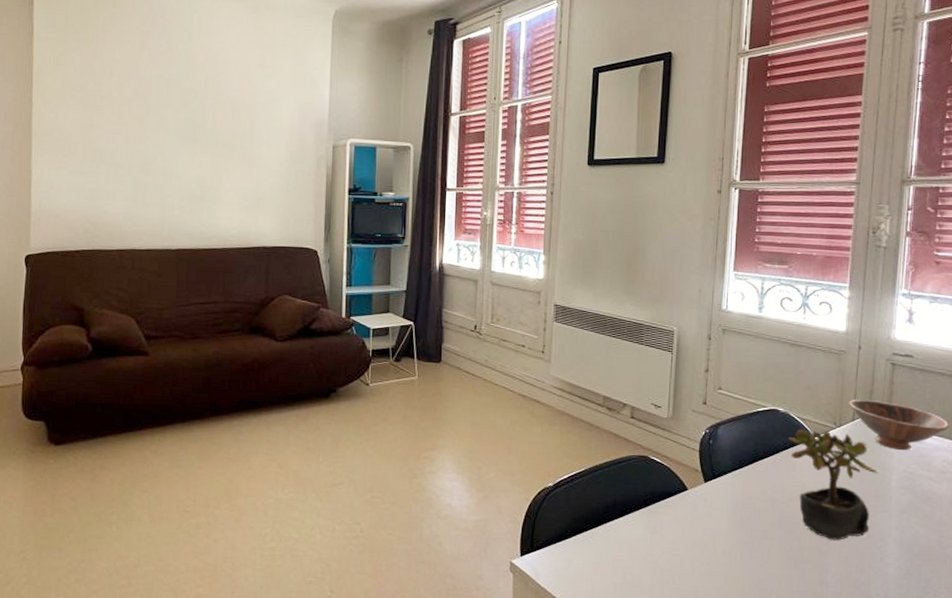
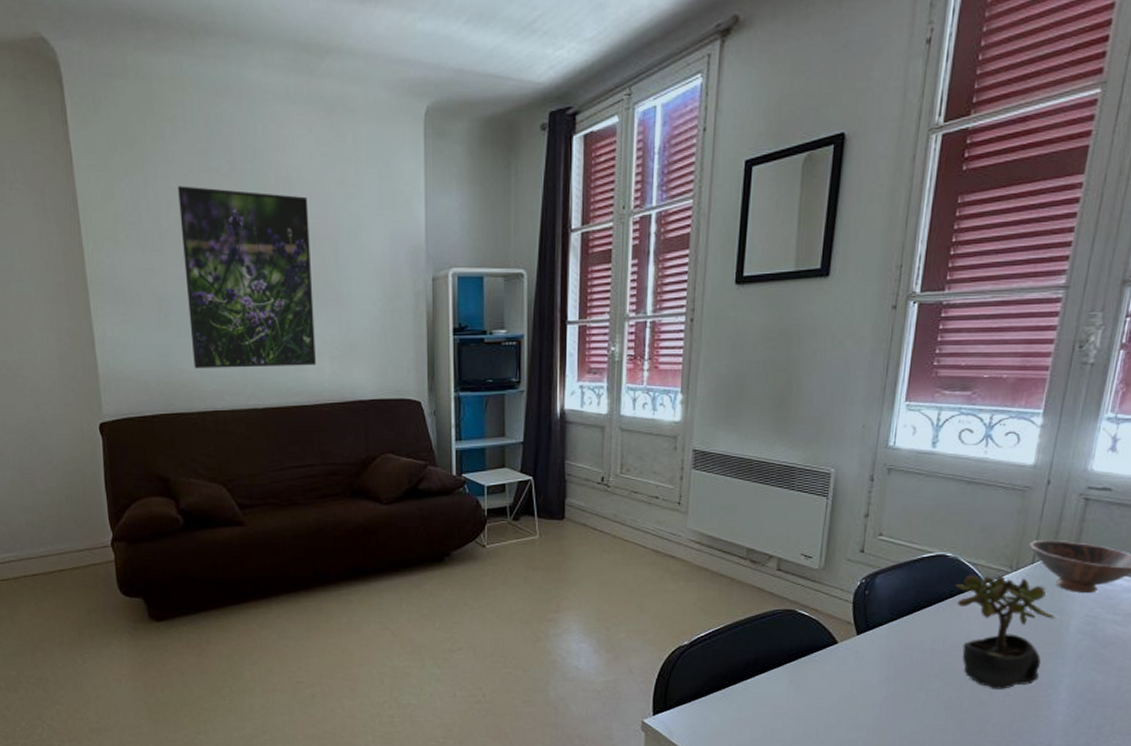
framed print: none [118,59,231,214] -> present [178,186,316,369]

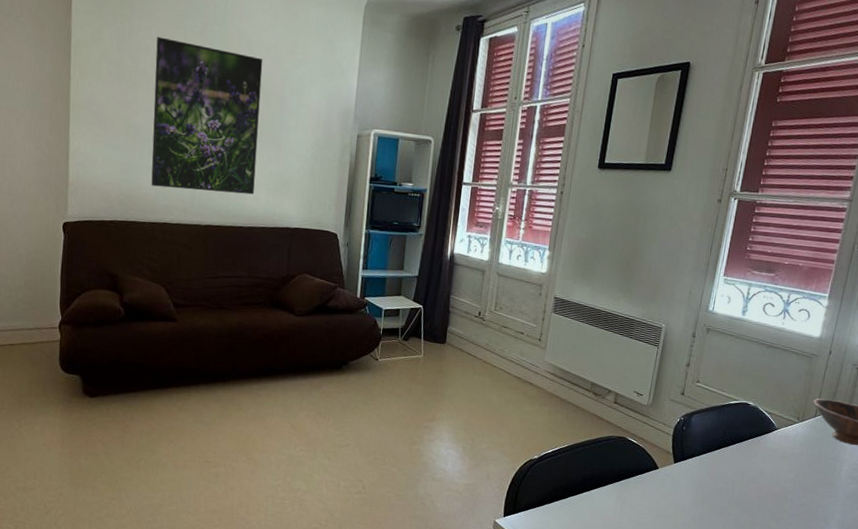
succulent plant: present [956,575,1055,689] -> none [754,422,830,519]

